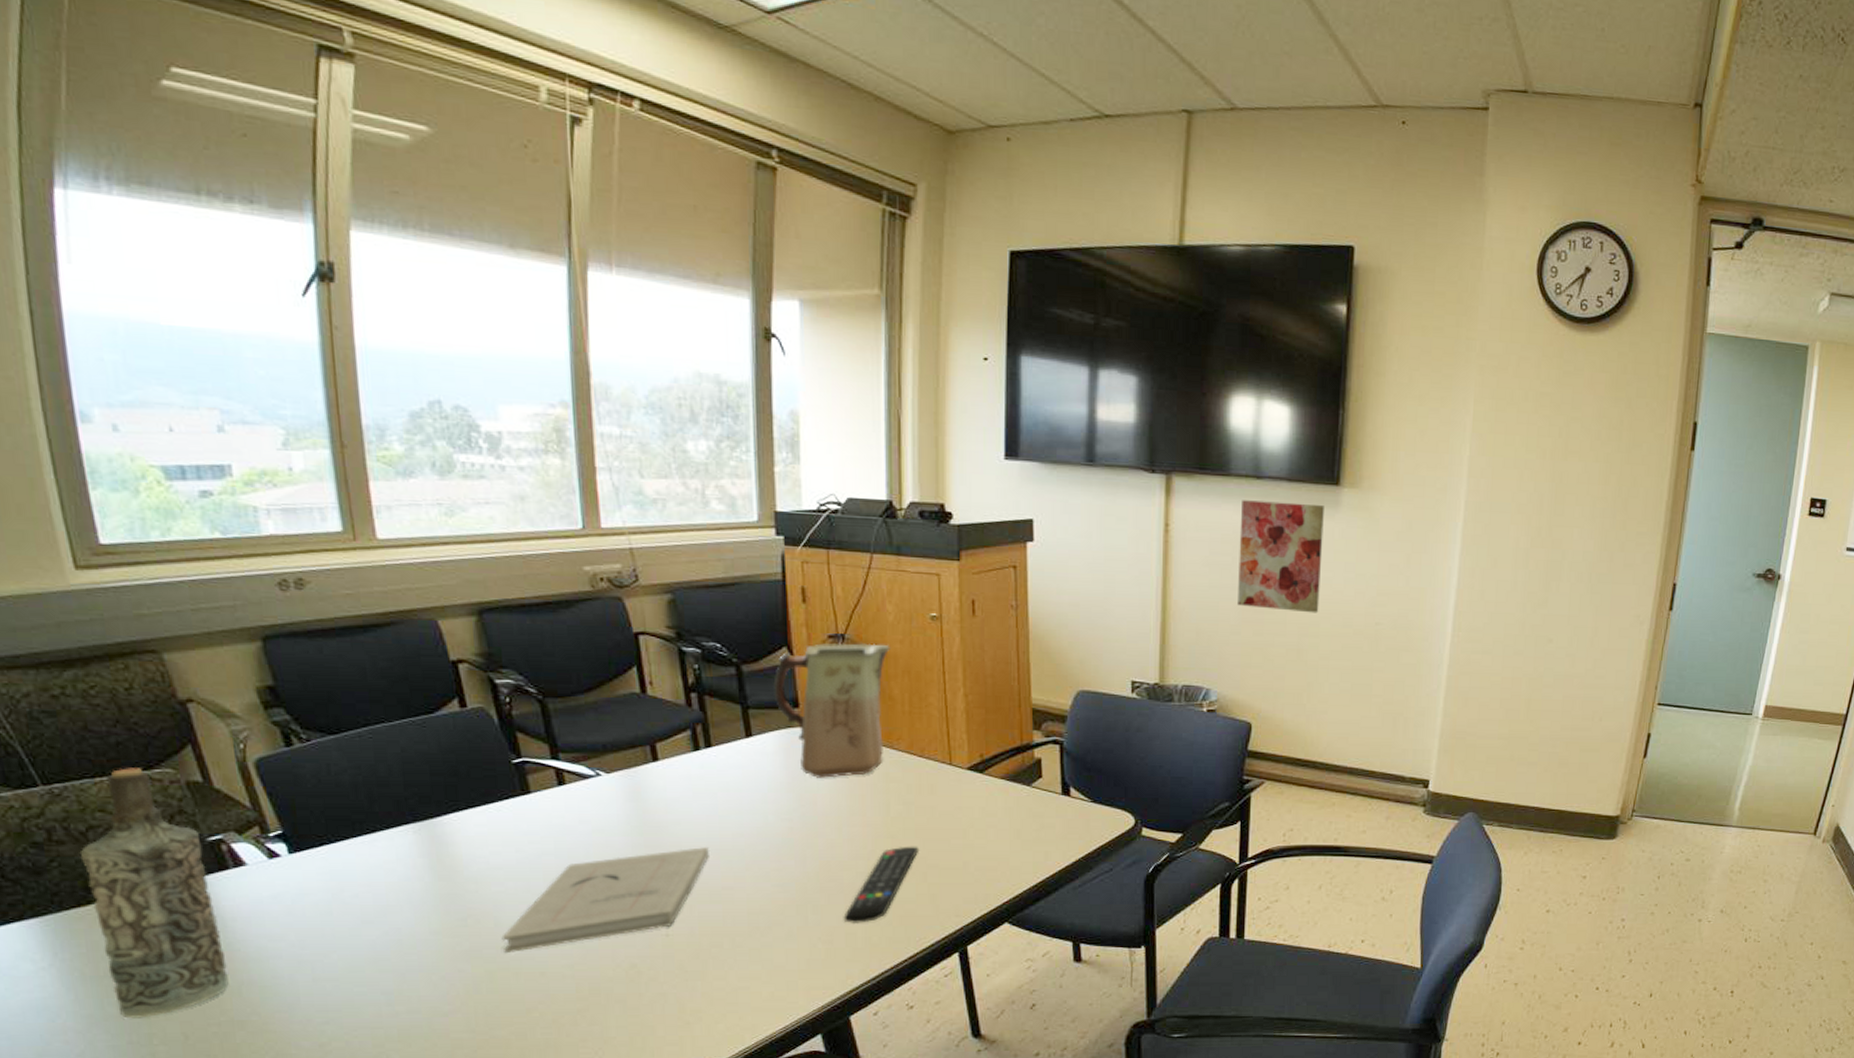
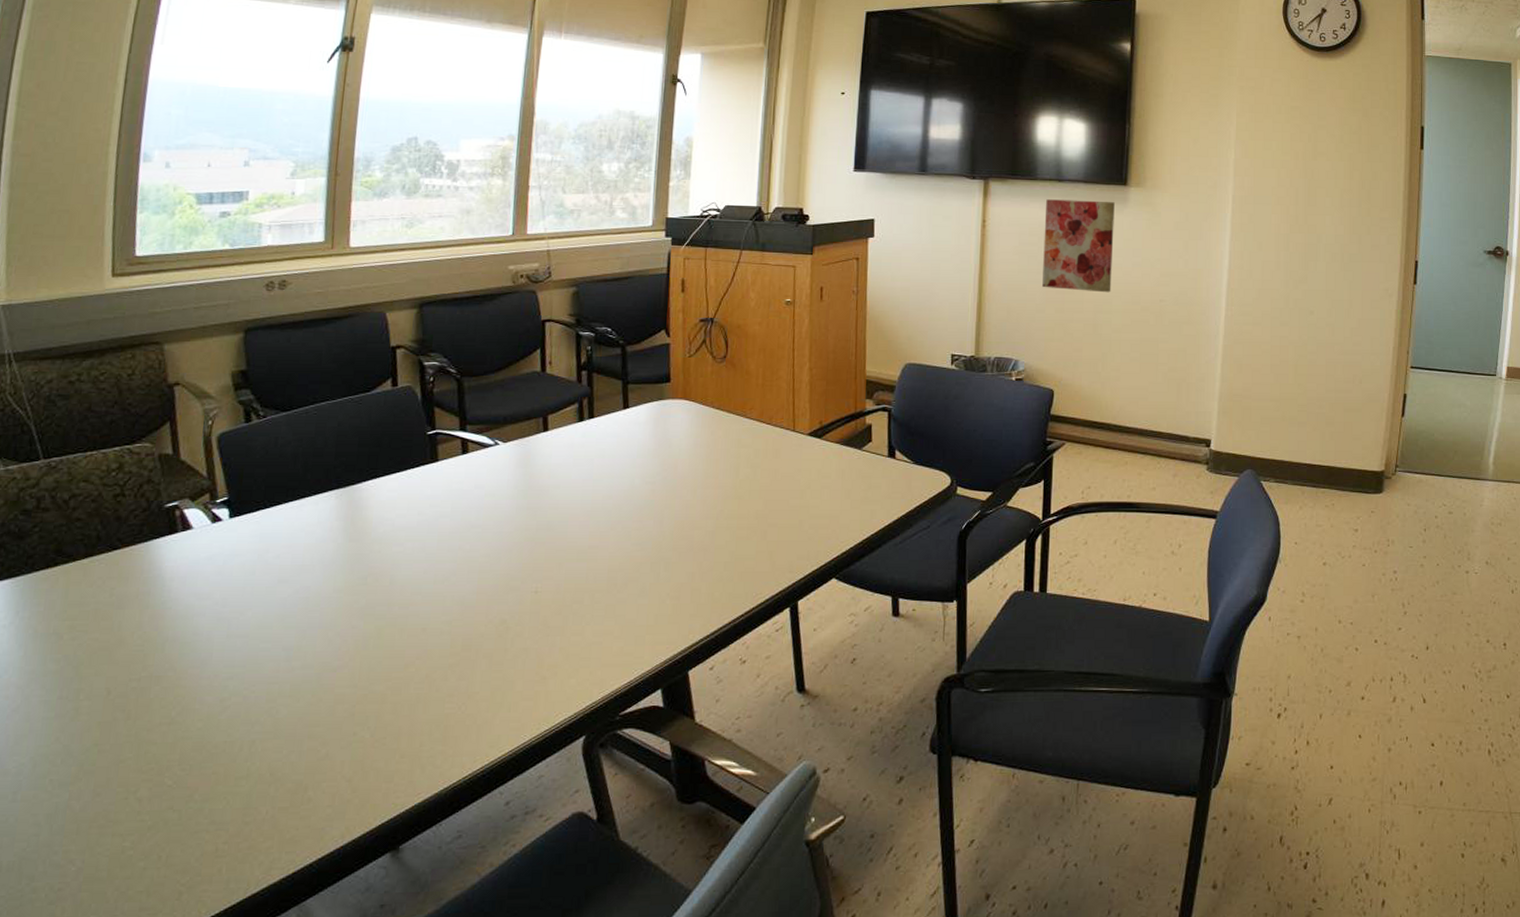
bottle: present [79,768,229,1019] -> none [56,443,160,674]
book: present [501,847,710,954] -> none [394,509,583,611]
vase: present [773,642,890,778] -> none [650,325,751,445]
remote control: present [843,846,918,923] -> none [690,506,761,580]

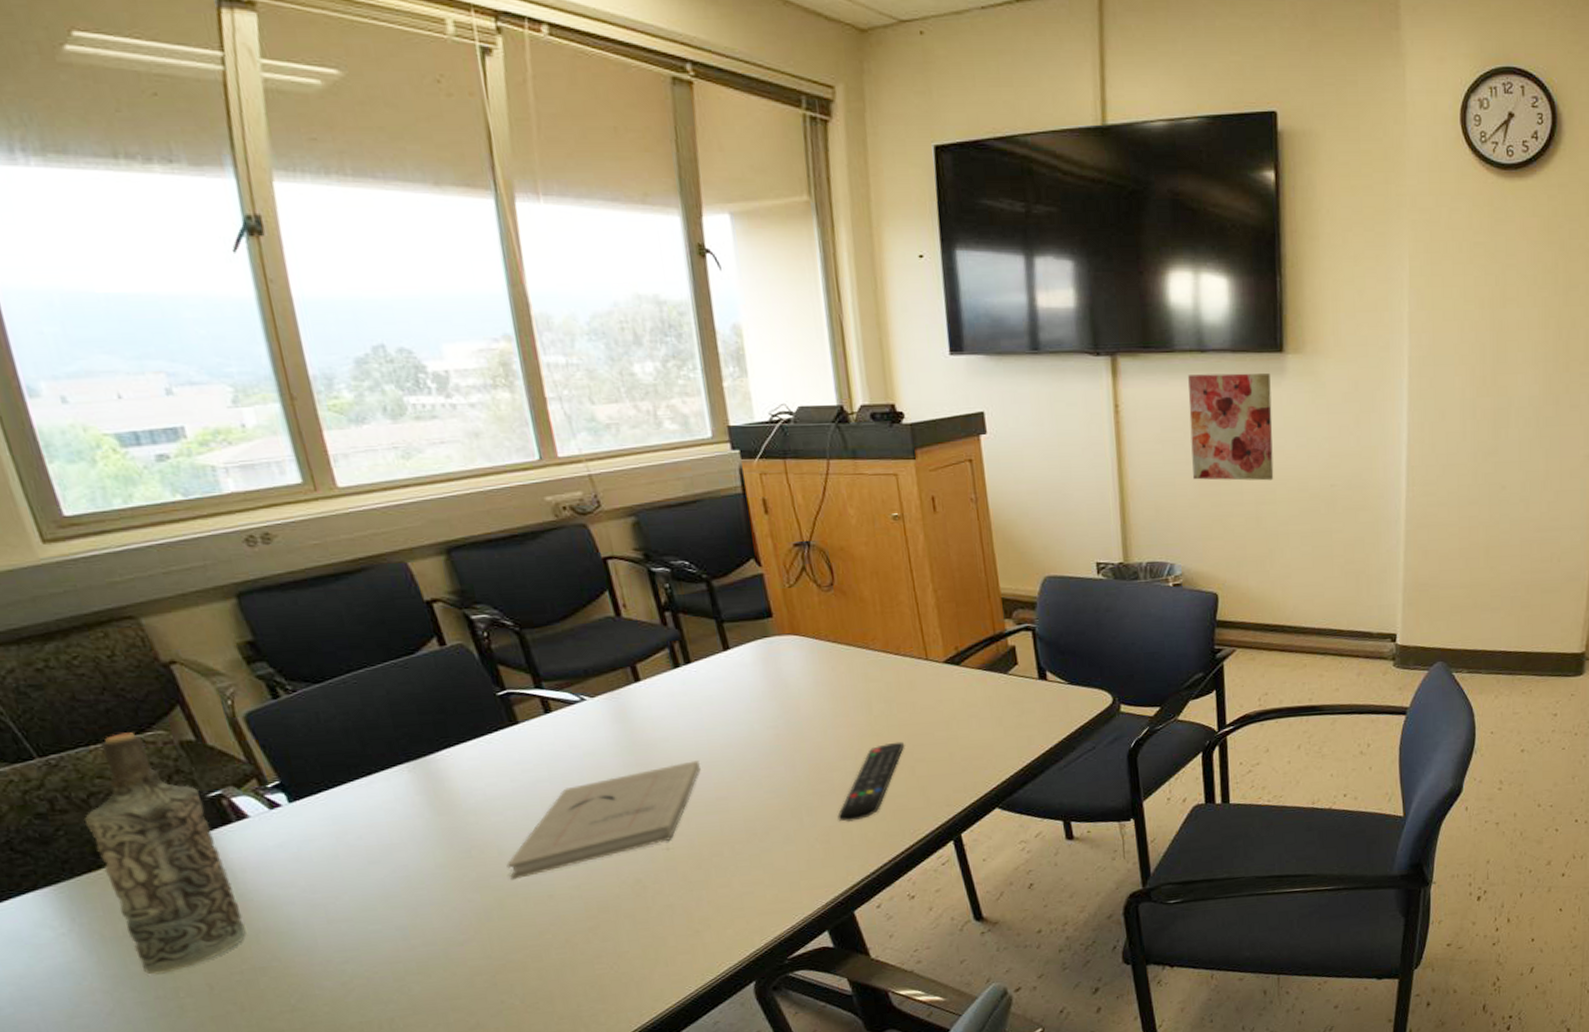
bottle: none [56,443,160,674] -> present [83,732,247,975]
book: none [394,509,583,611] -> present [506,760,701,881]
remote control: none [690,506,761,580] -> present [837,741,904,822]

